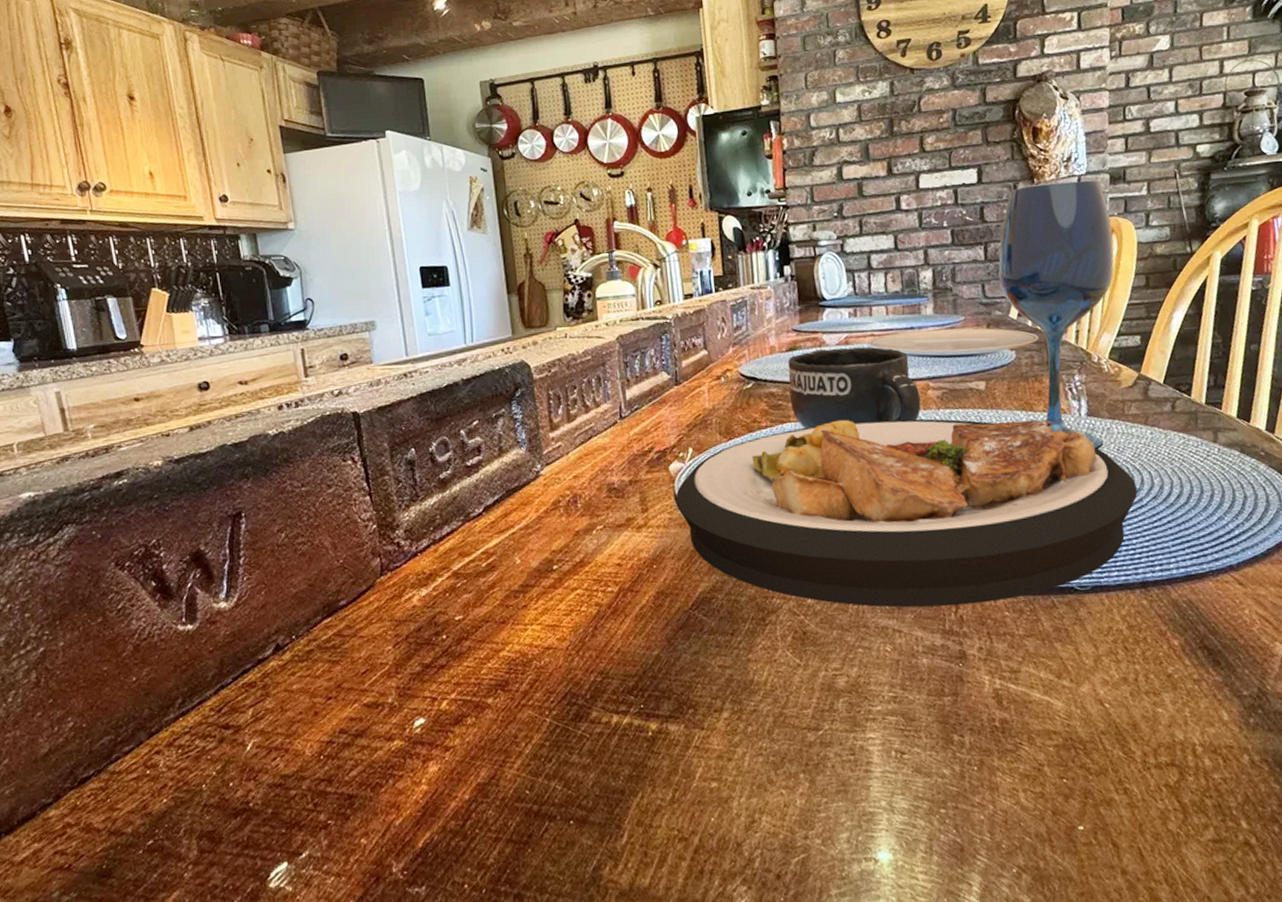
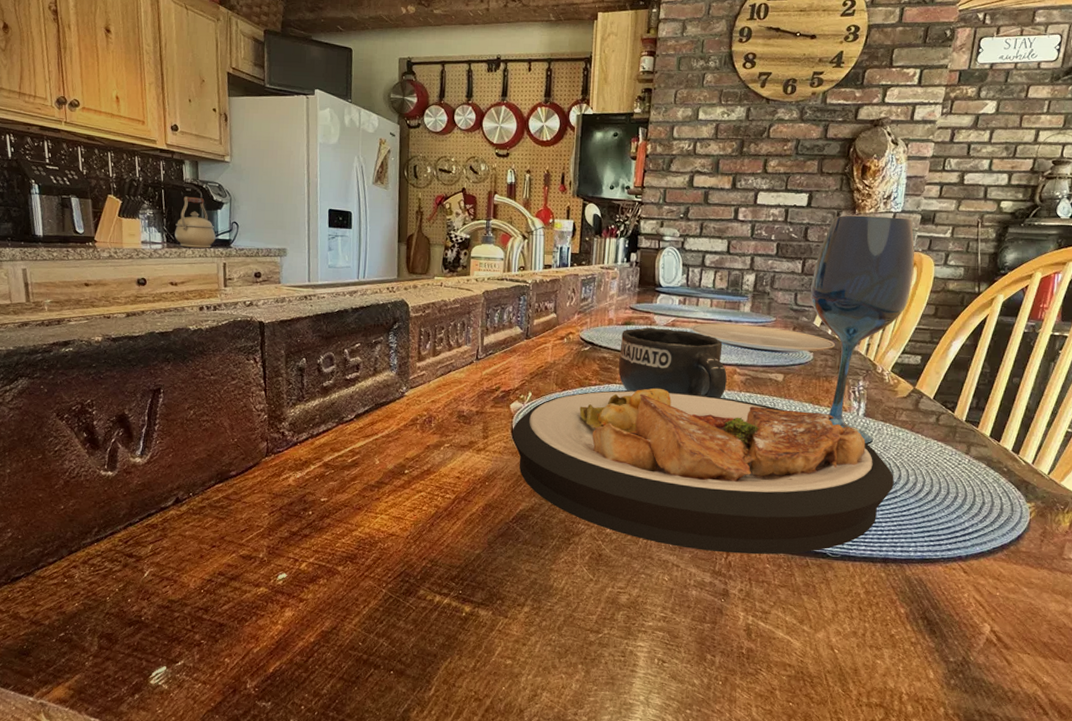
kettle: none [237,275,288,337] -> present [174,196,216,248]

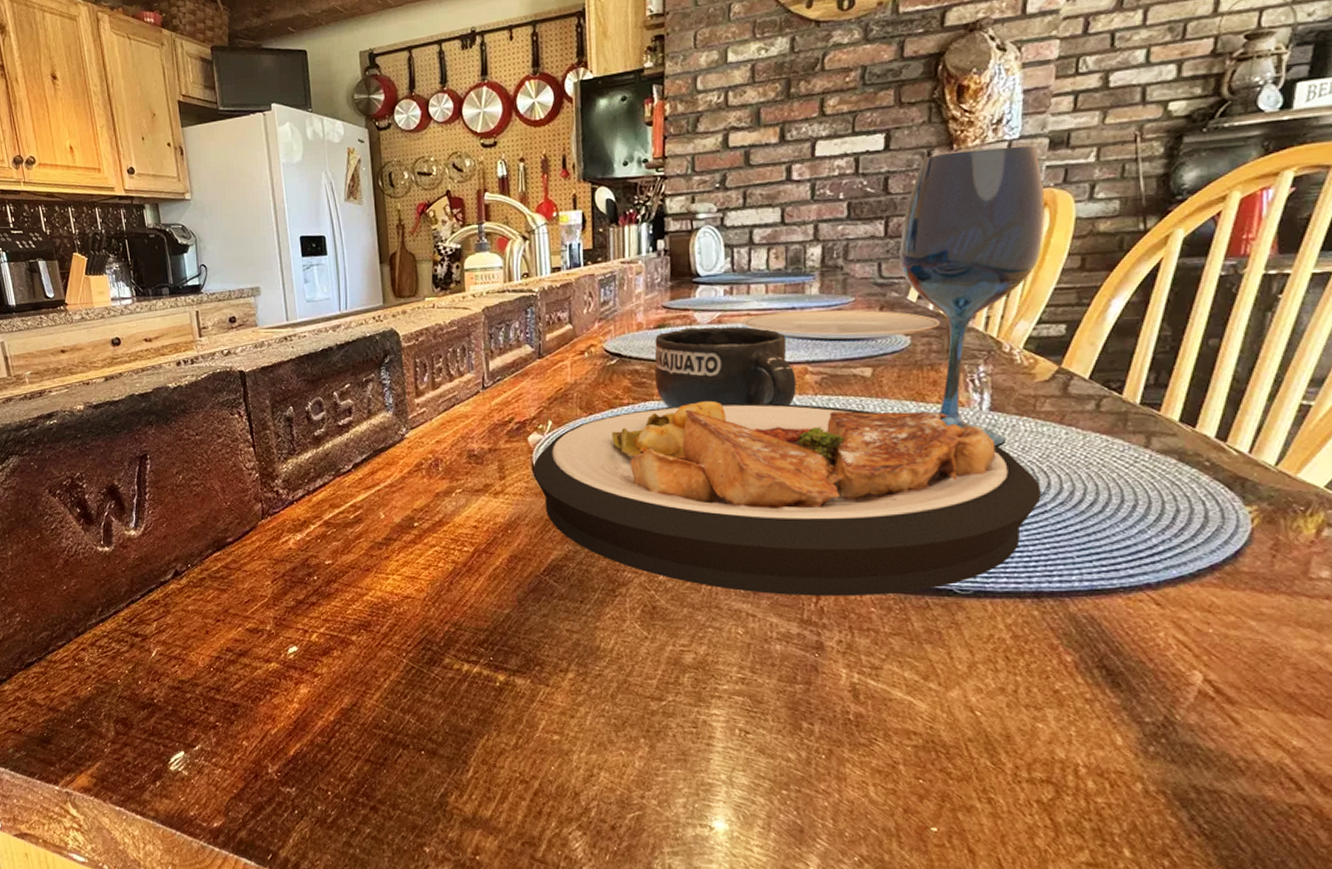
kettle: present [174,196,216,248] -> none [143,242,185,299]

